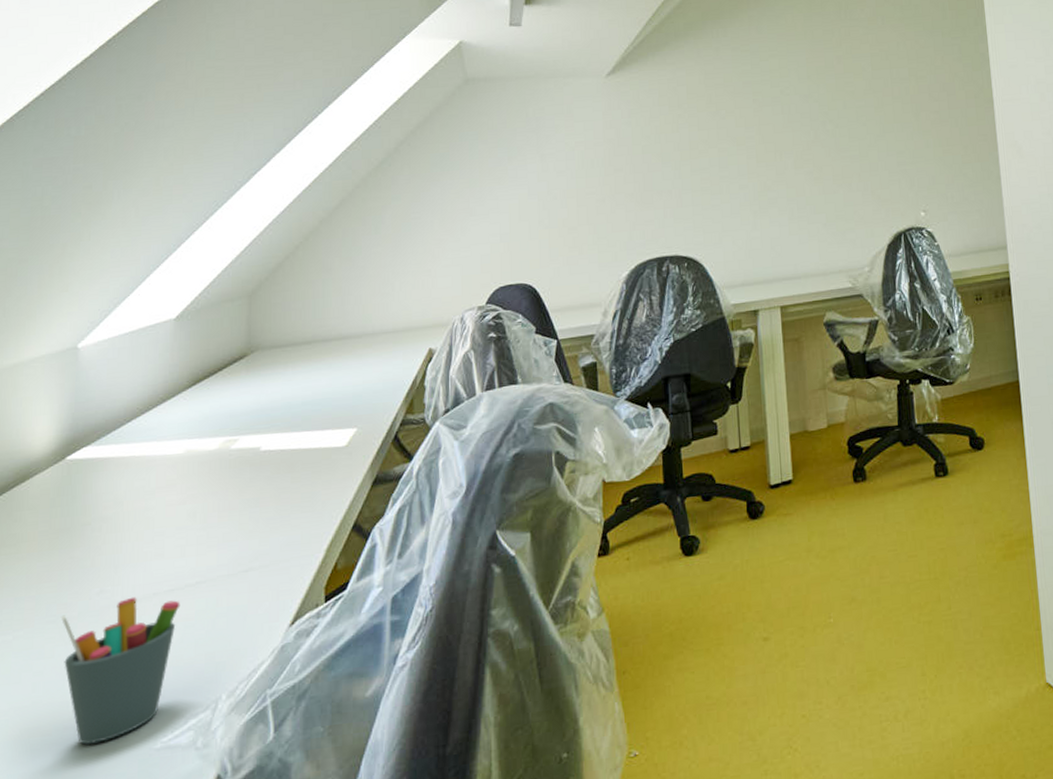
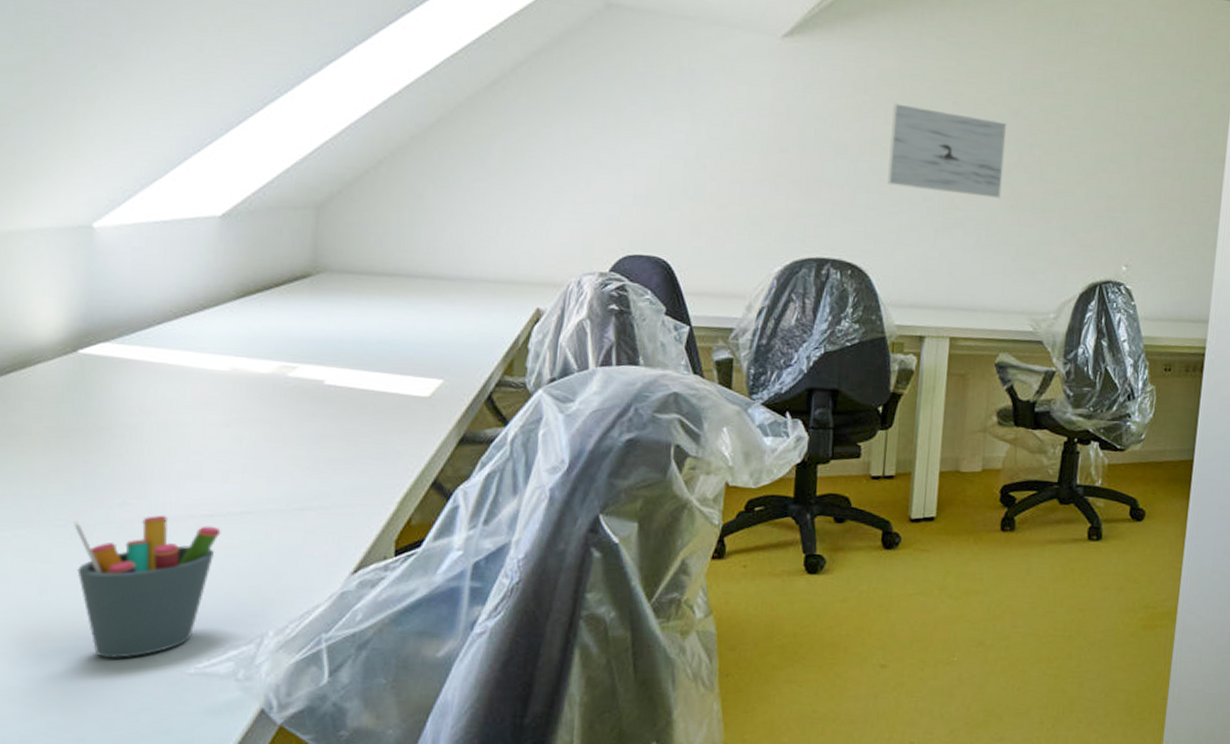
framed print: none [704,107,805,182] -> present [887,103,1007,199]

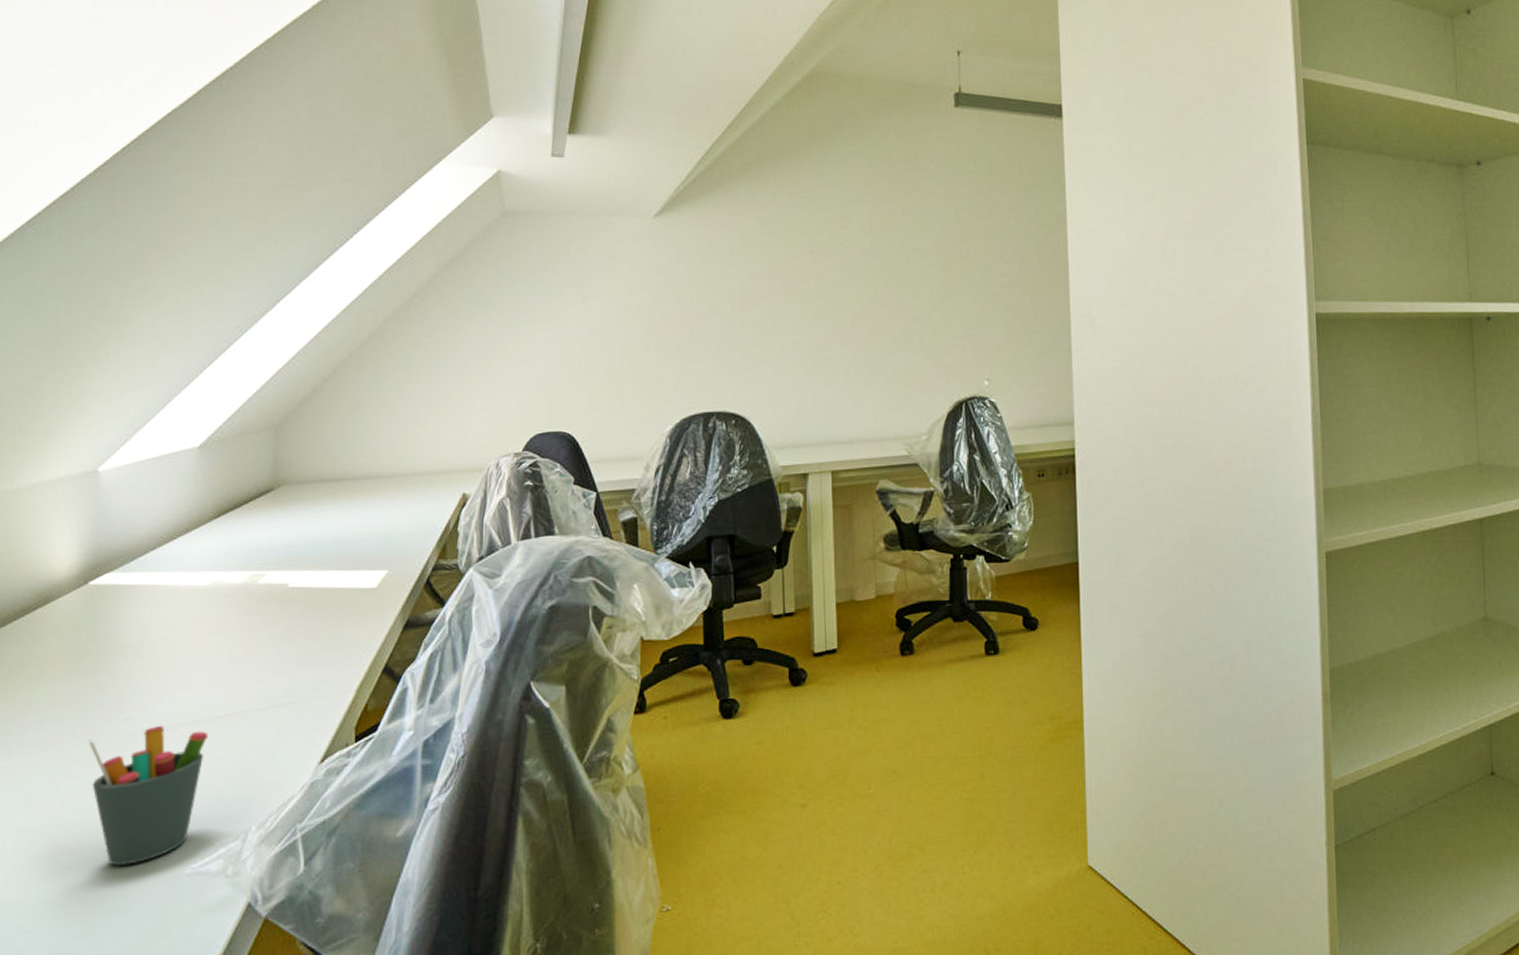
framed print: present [887,103,1007,199] -> none [758,260,863,336]

